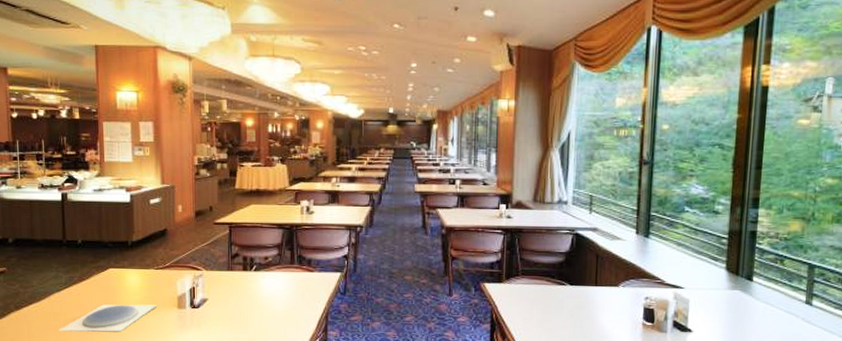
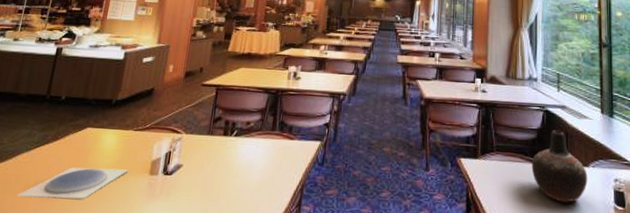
vase: none [558,252,617,321] -> present [531,130,588,203]

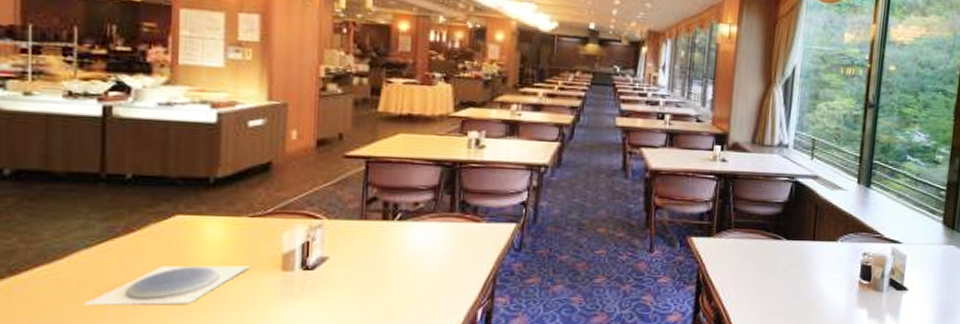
vase: present [531,130,588,203] -> none [773,203,835,280]

